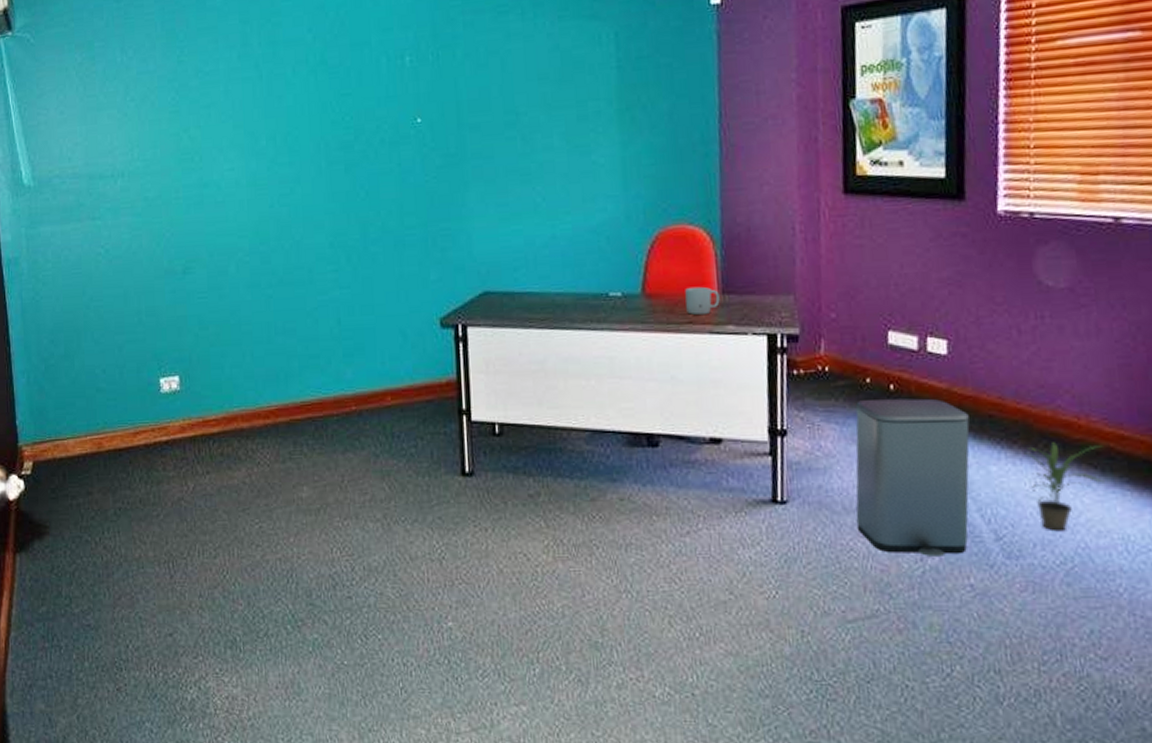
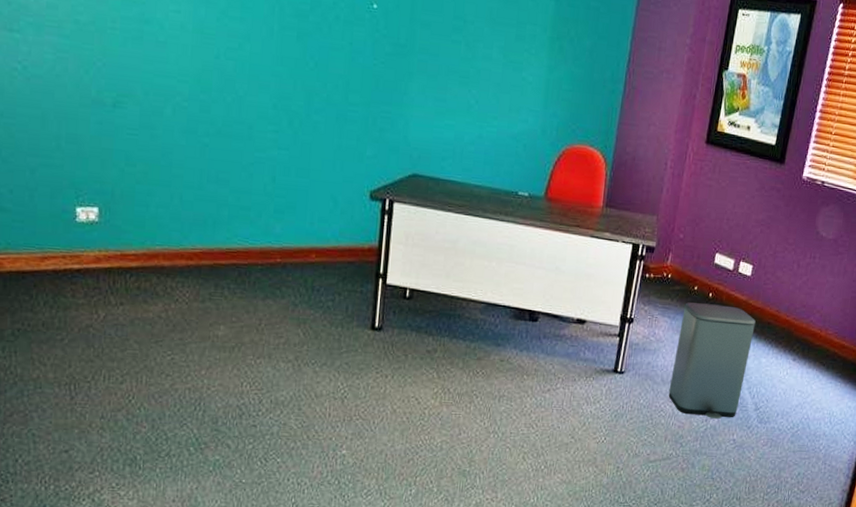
mug: present [685,286,720,315] -> none [576,197,604,221]
potted plant: present [1023,442,1105,532] -> none [784,345,831,407]

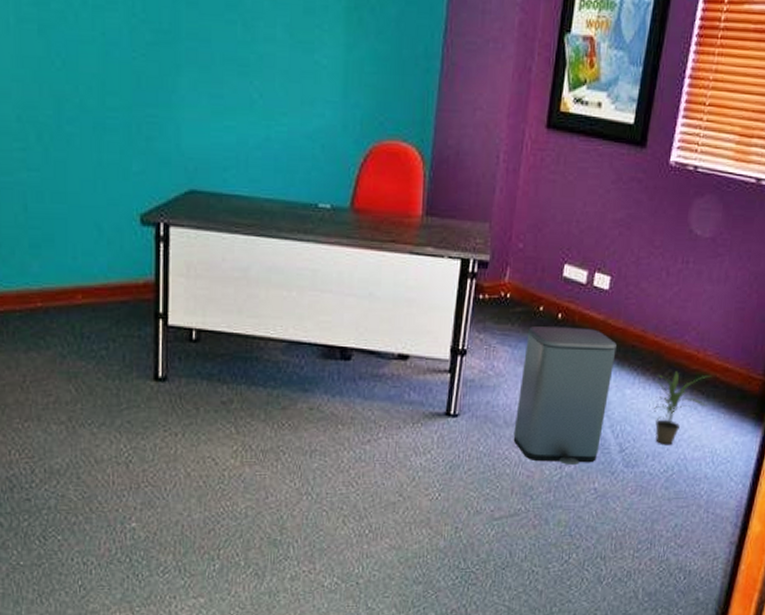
potted plant: none [784,345,831,407] -> present [652,371,712,446]

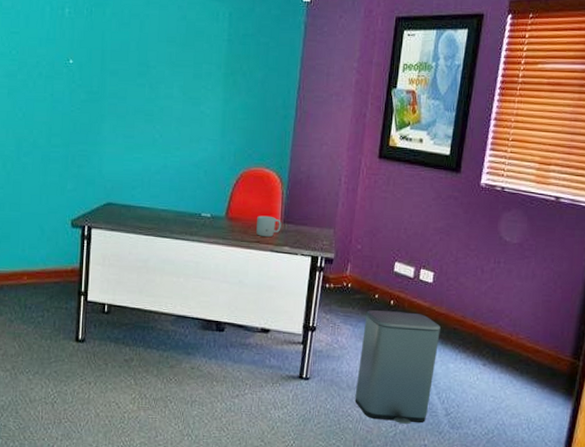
mug: none [391,205,423,234] -> present [256,215,282,237]
potted plant: present [652,371,712,446] -> none [472,350,524,412]

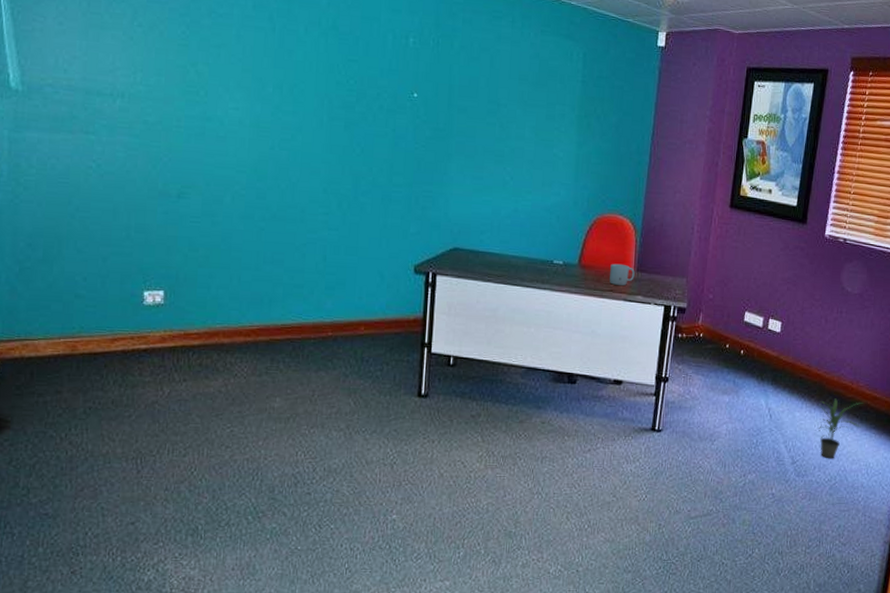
pedal bin: present [355,310,441,424] -> none [706,359,788,473]
potted plant: none [472,350,524,412] -> present [817,398,864,459]

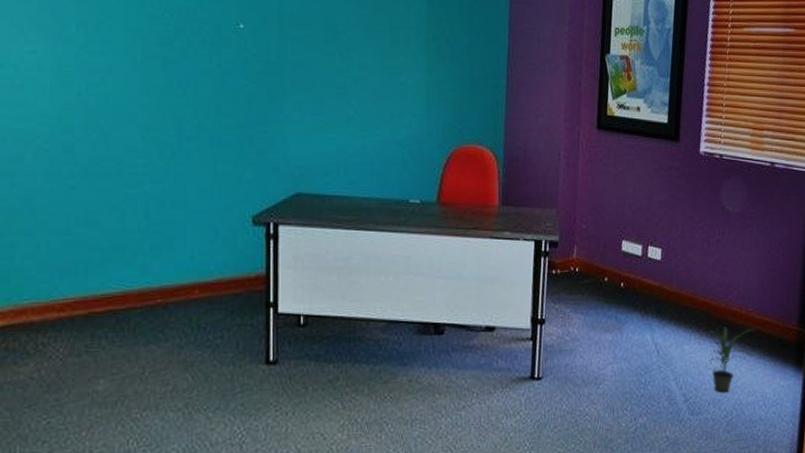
mug: present [609,263,635,285] -> none [473,198,500,222]

